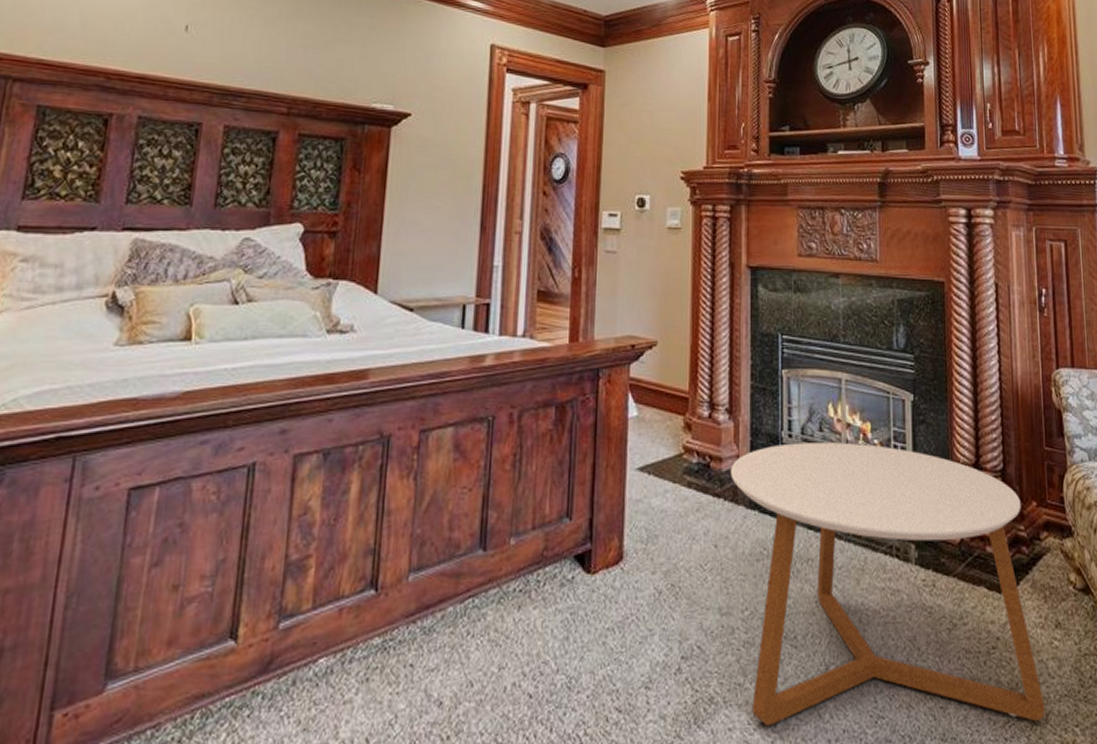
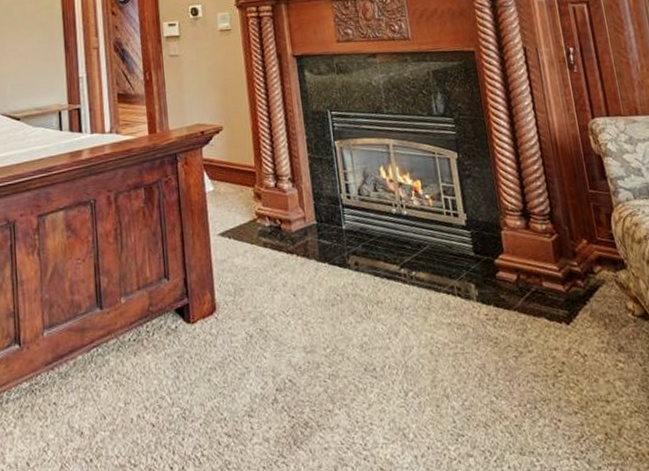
coffee table: present [730,442,1045,726] -> none [299,199,618,445]

